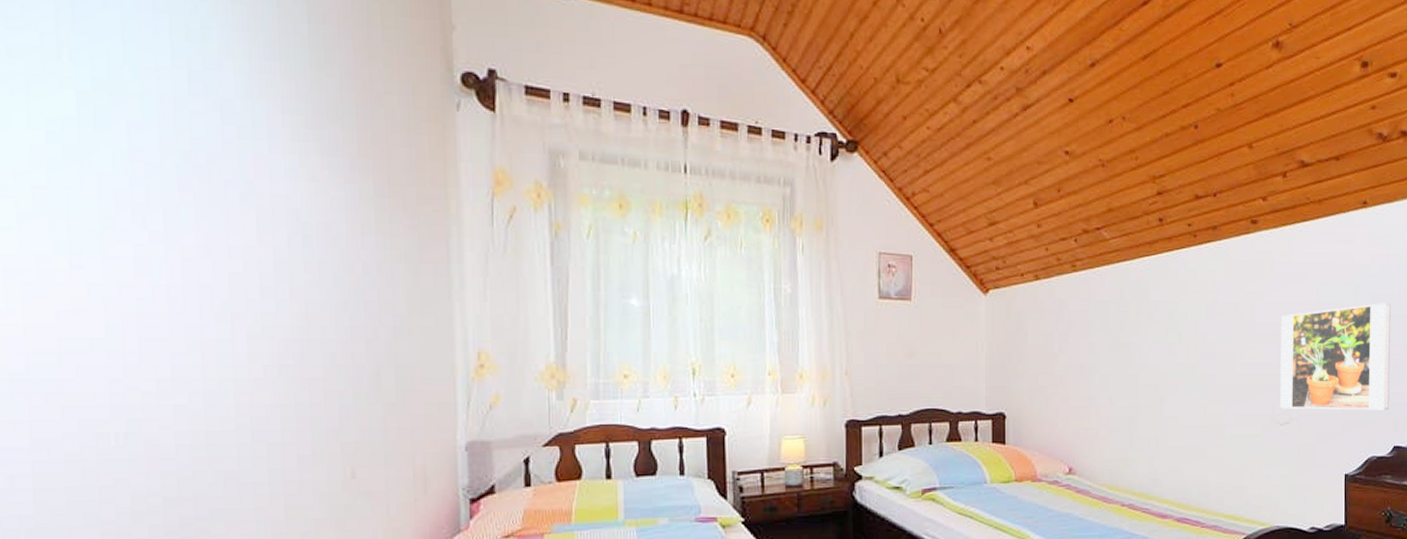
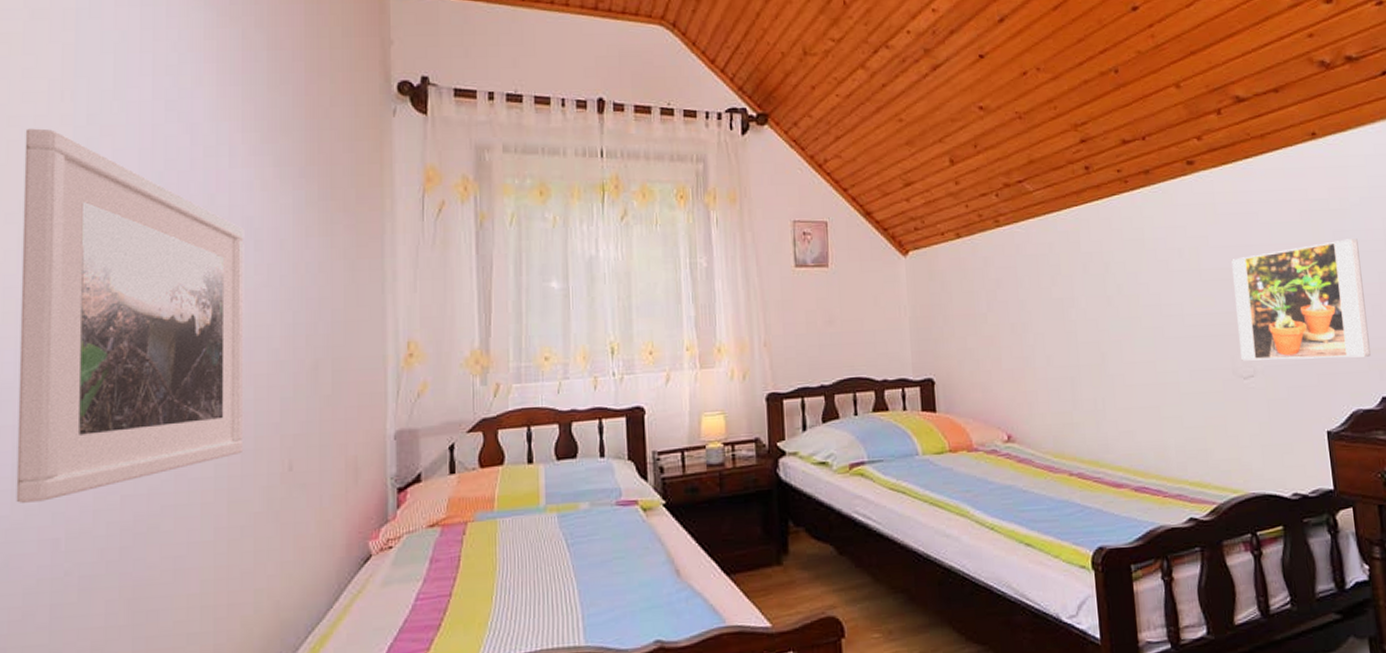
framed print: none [15,88,301,502] -> present [16,128,244,503]

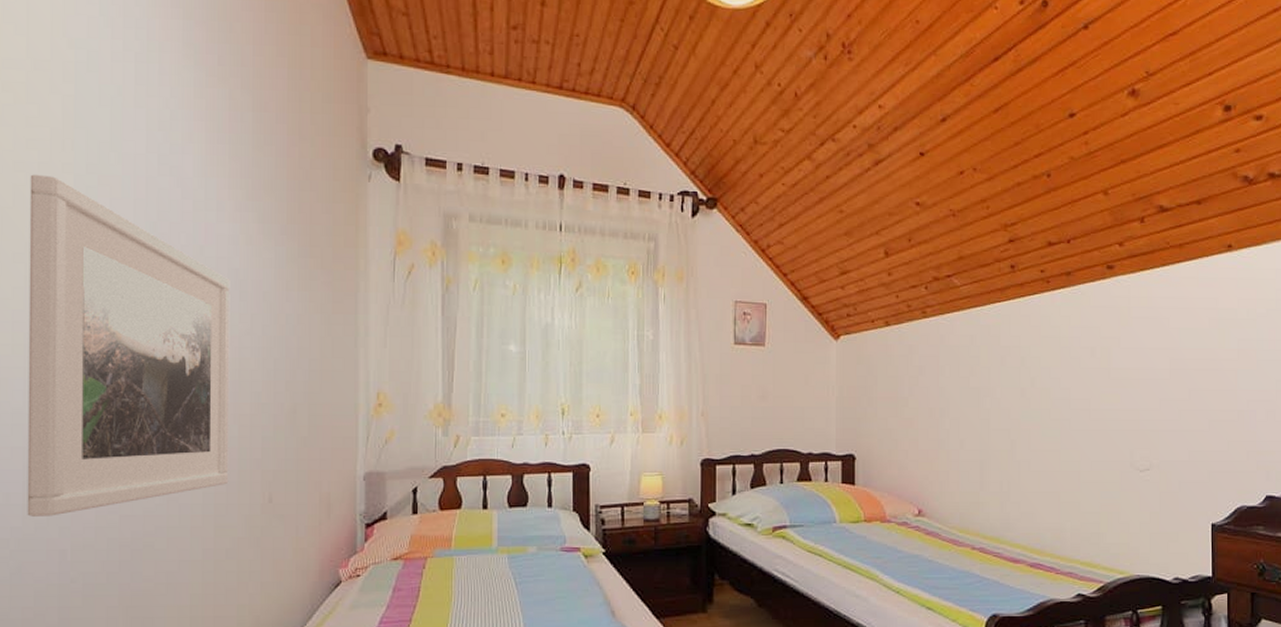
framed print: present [1231,239,1371,361] -> none [1140,348,1260,458]

